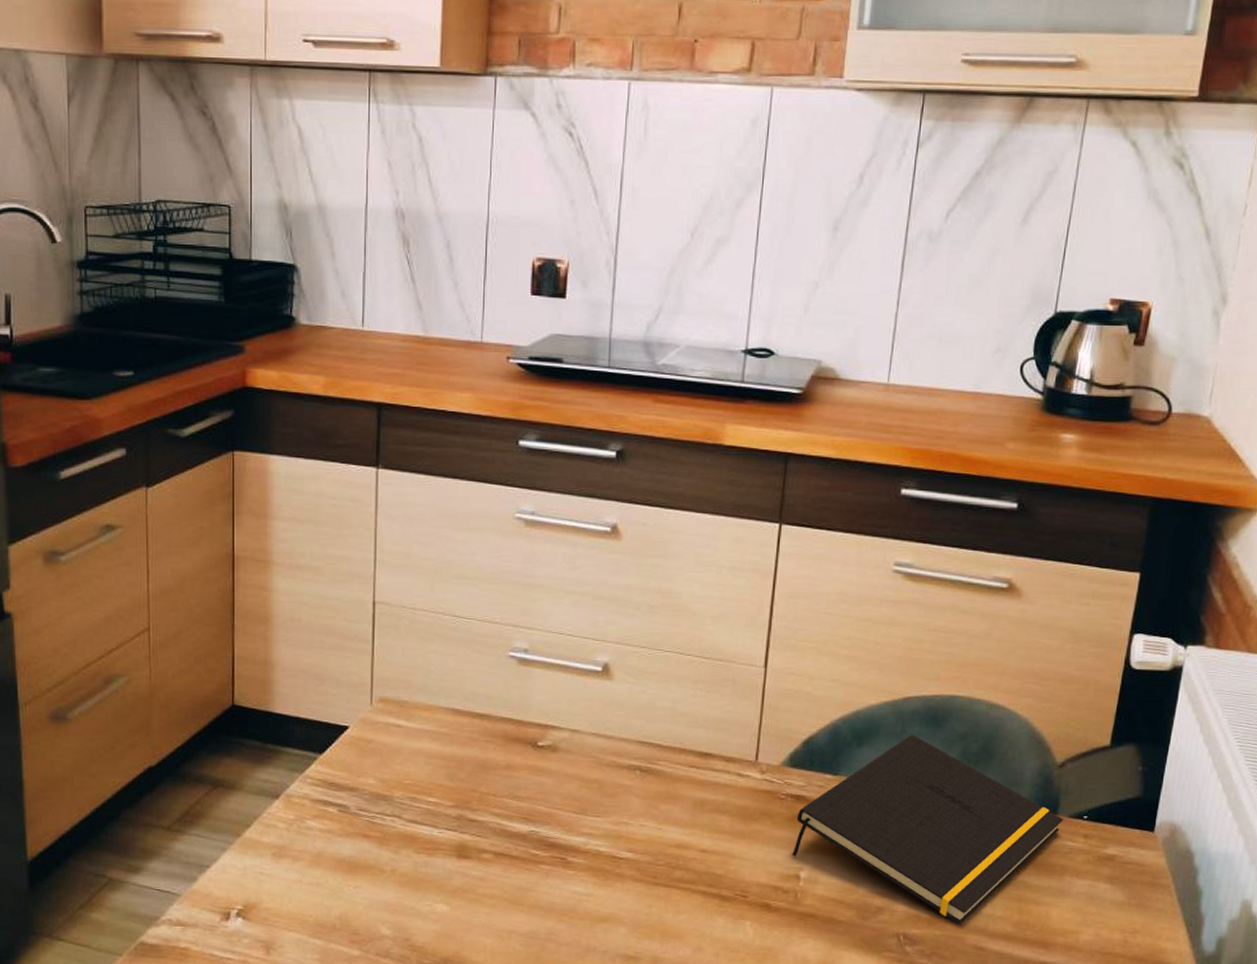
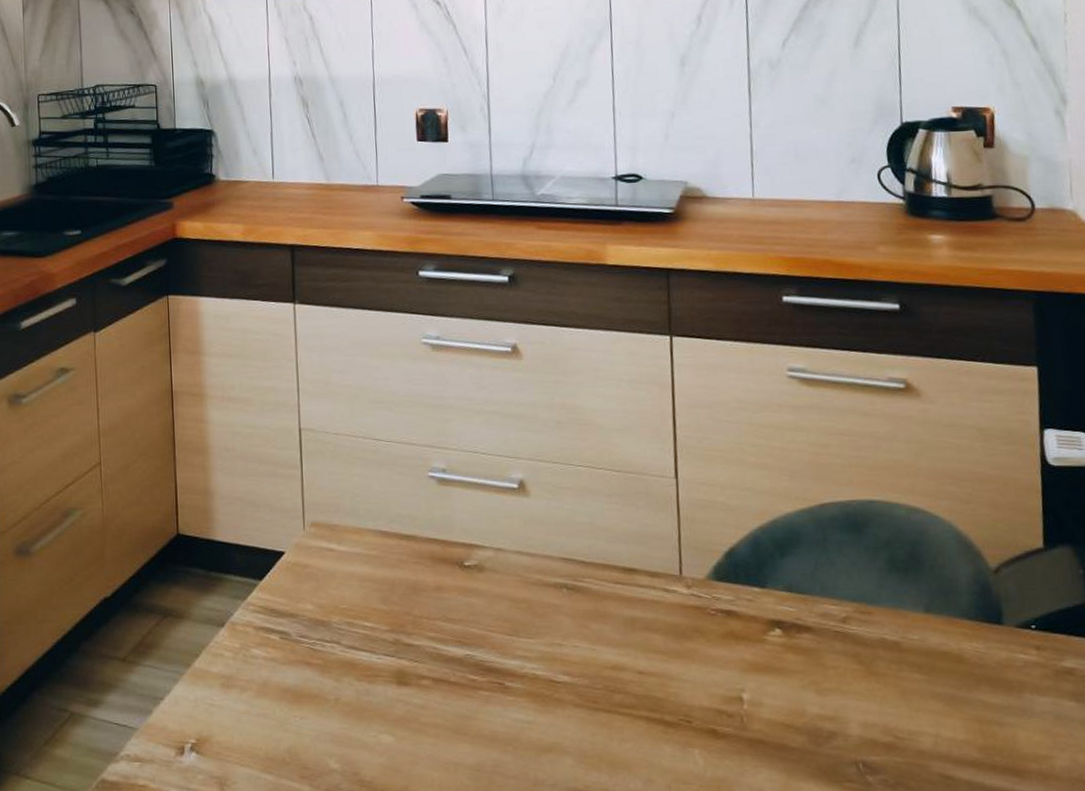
notepad: present [792,734,1064,925] -> none [730,542,1011,750]

